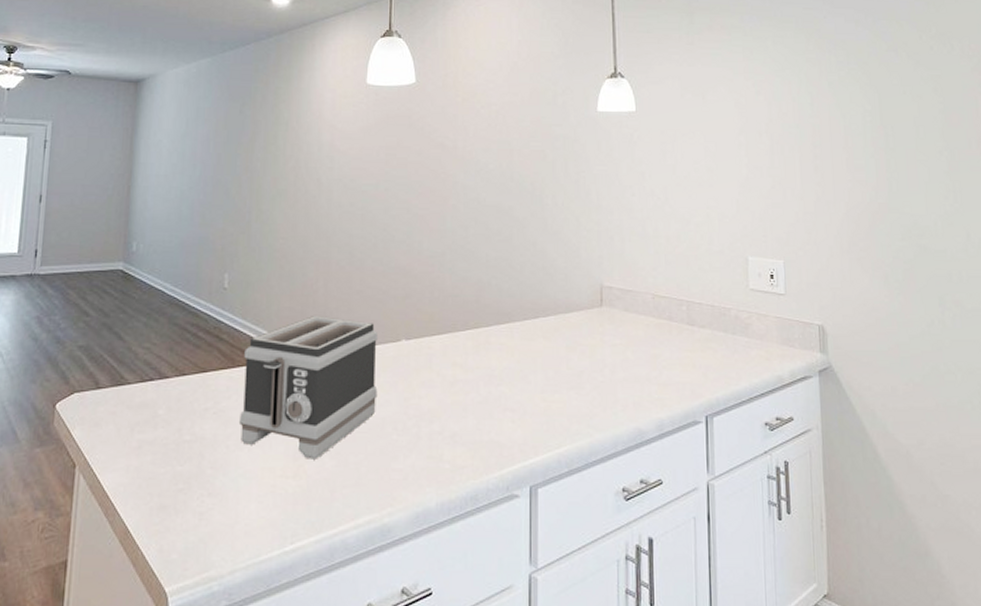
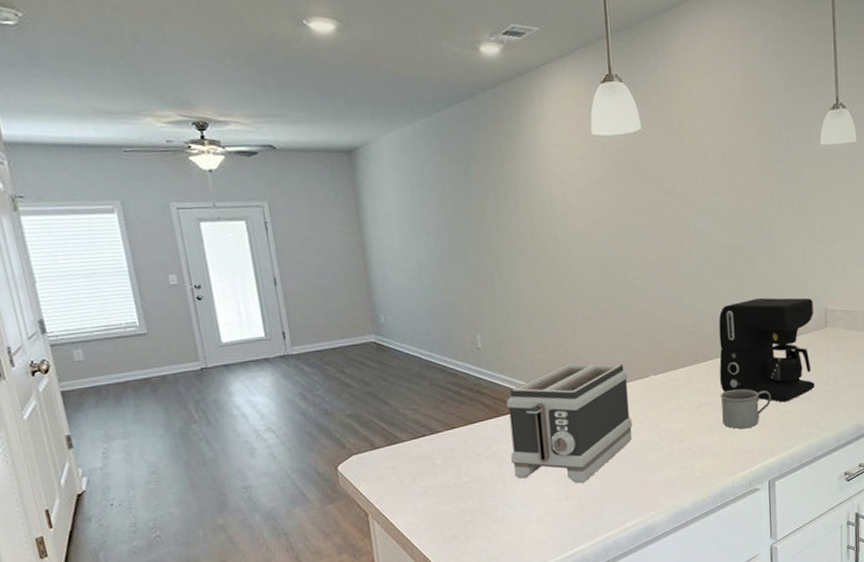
coffee maker: none [478,265,587,390] -> present [718,297,815,403]
mug: none [478,366,537,417] -> present [720,389,772,429]

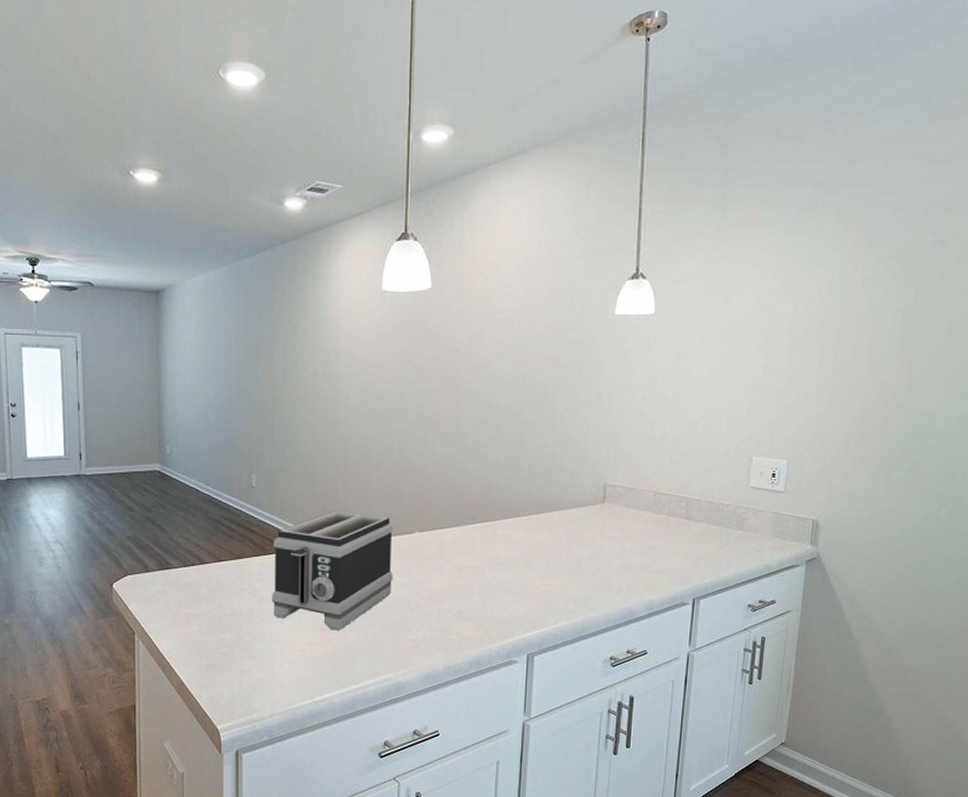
coffee maker: present [718,297,815,403] -> none [485,465,592,575]
mug: present [720,389,772,429] -> none [485,555,539,598]

